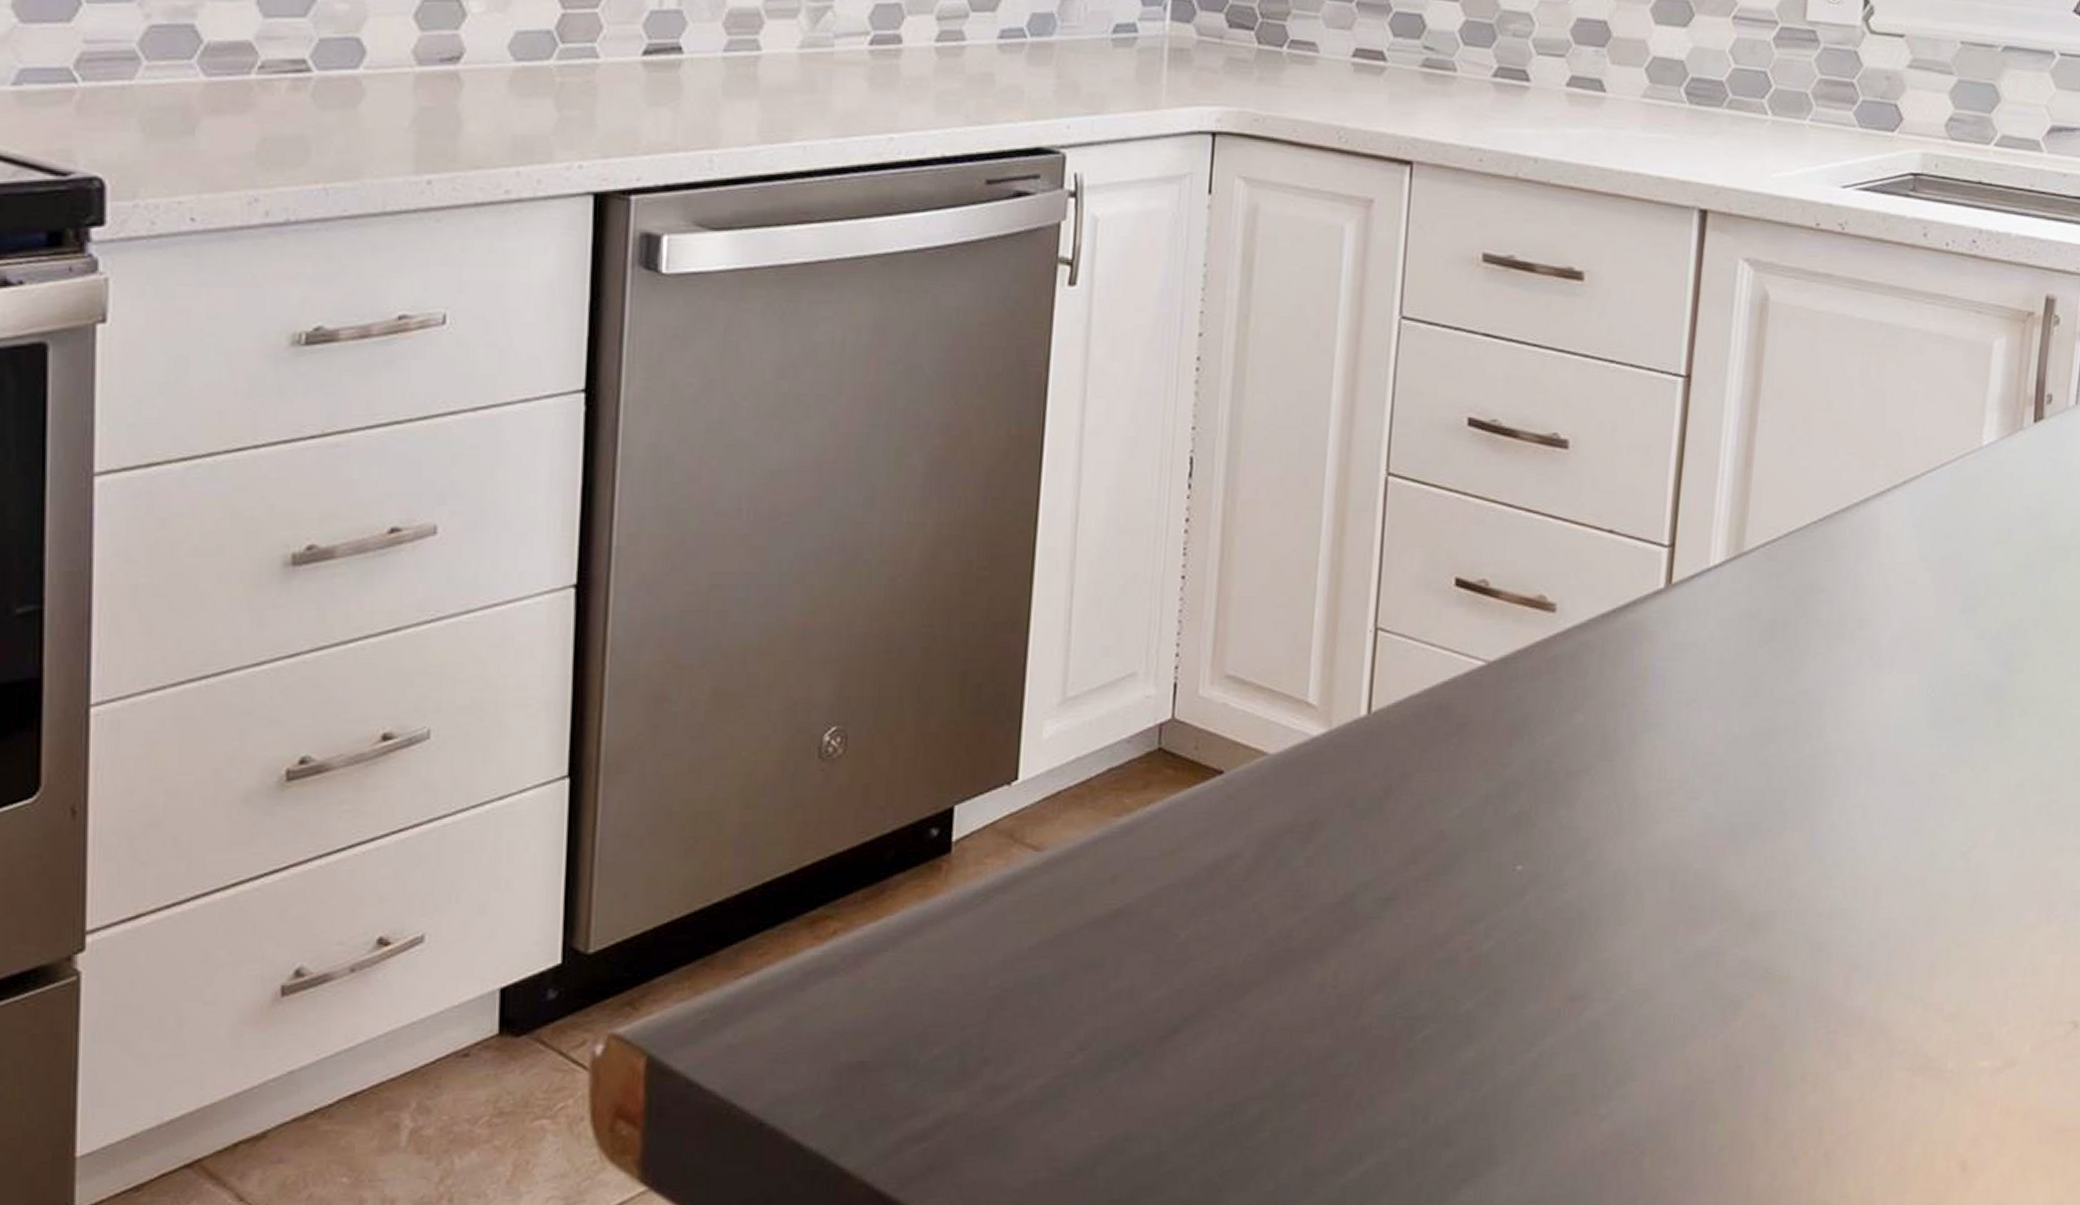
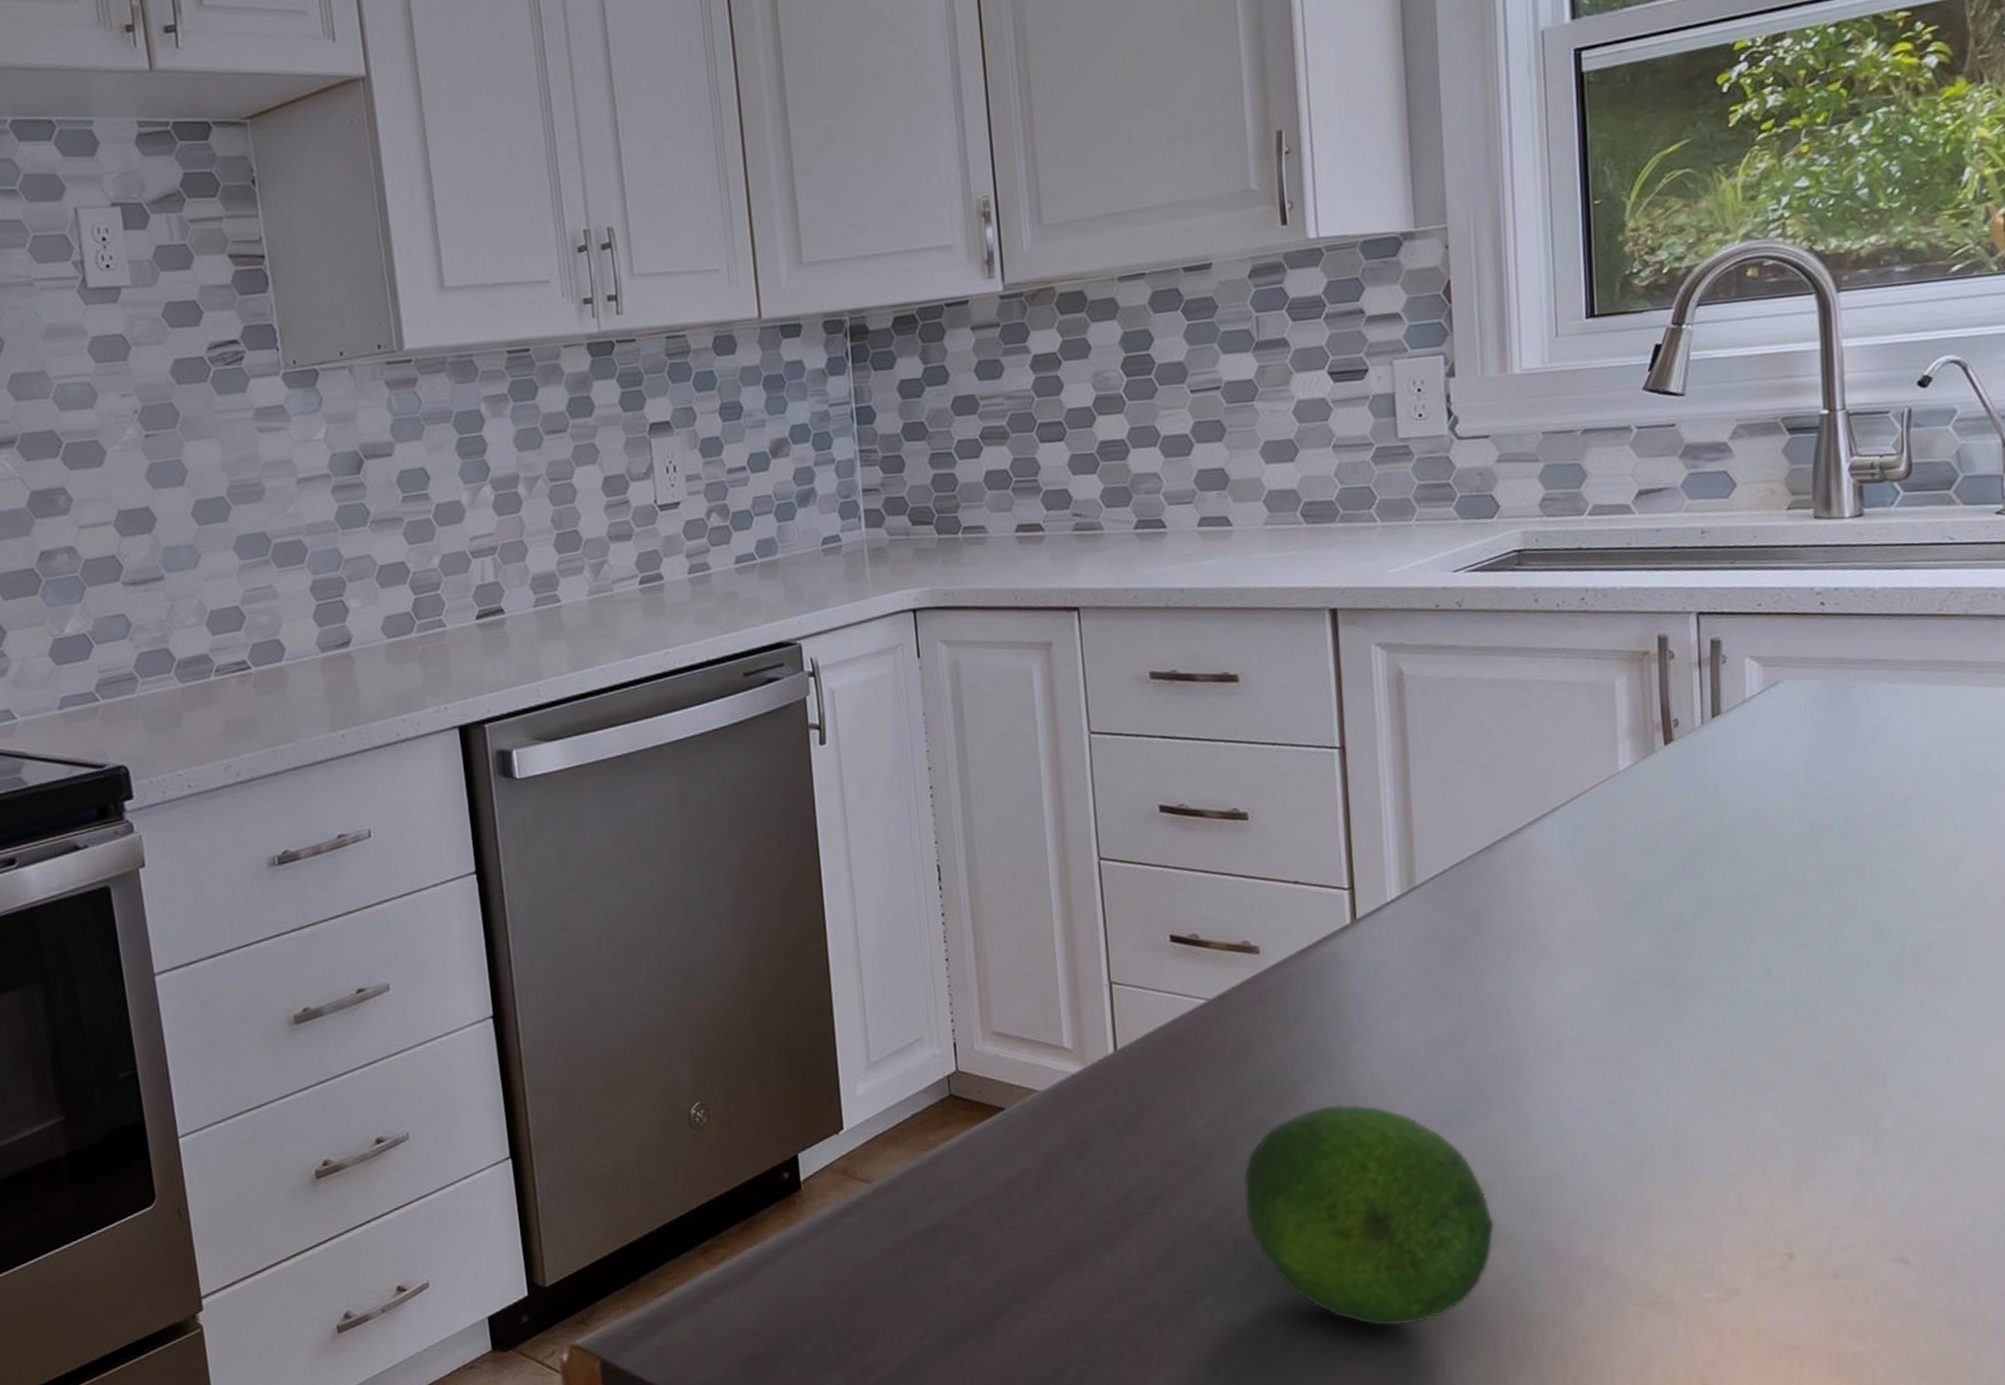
fruit: none [1489,804,1769,1077] -> present [1243,1104,1495,1327]

